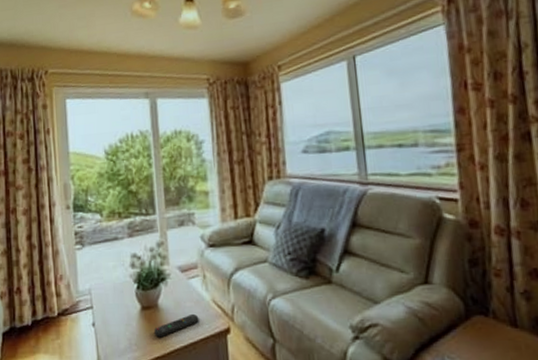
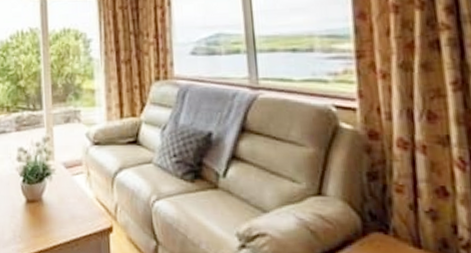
remote control: present [154,313,199,338] -> none [38,210,82,232]

